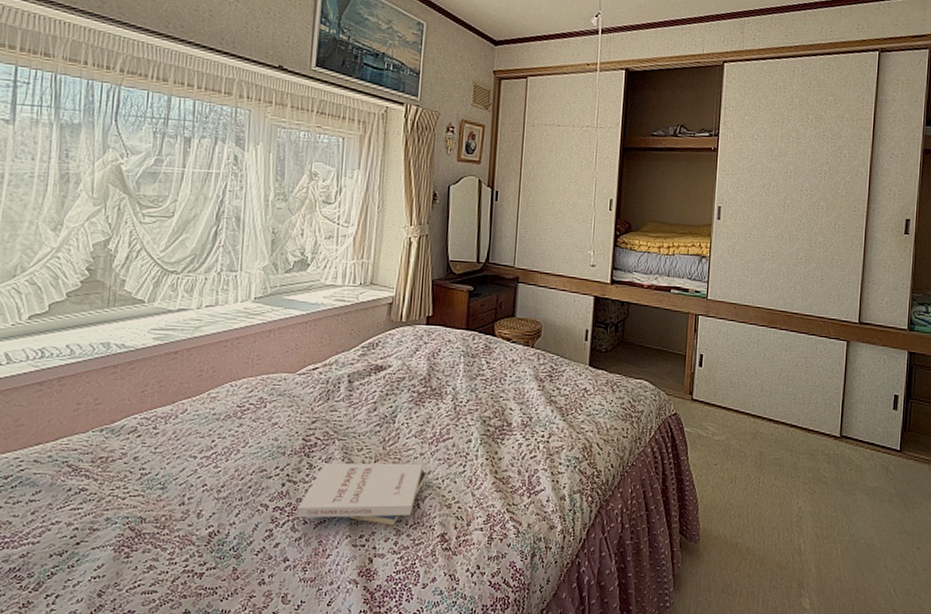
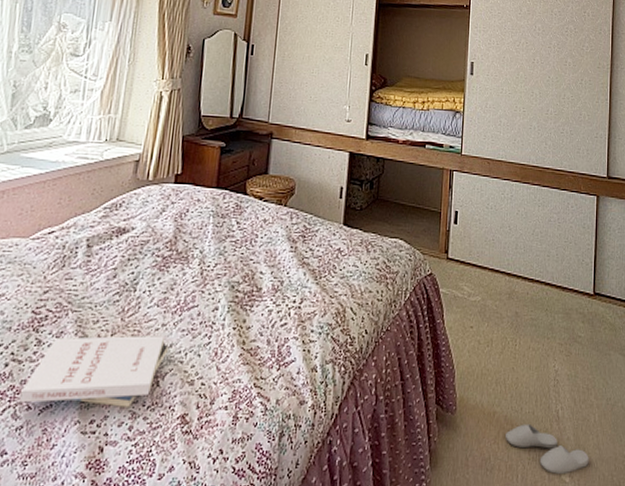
slippers: none [746,555,830,602] -> present [504,423,589,475]

